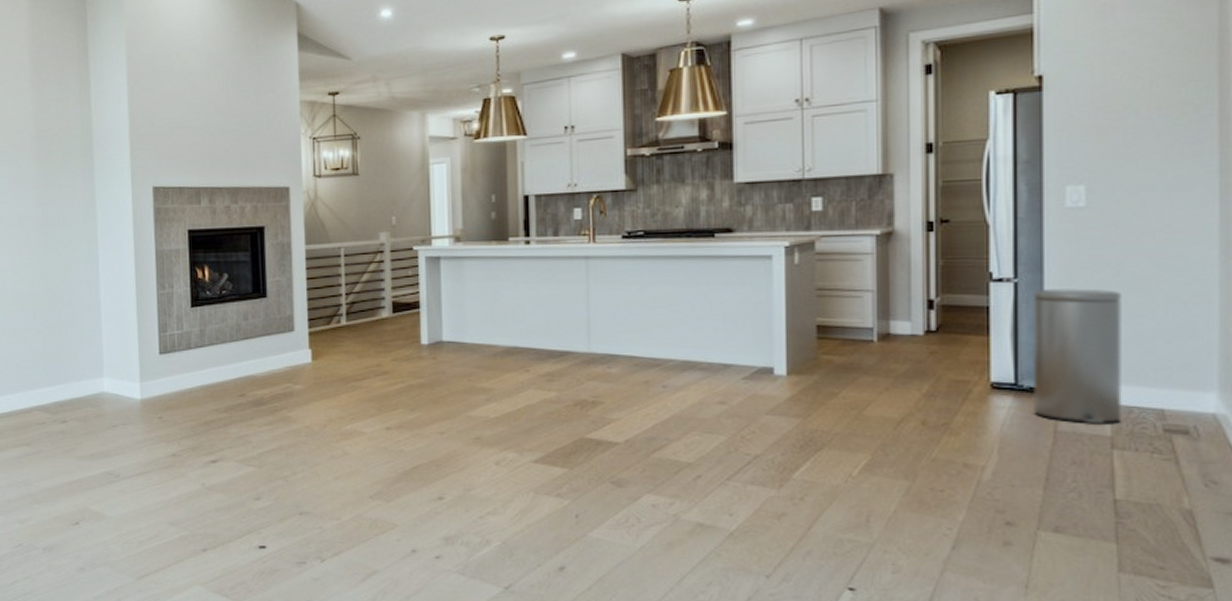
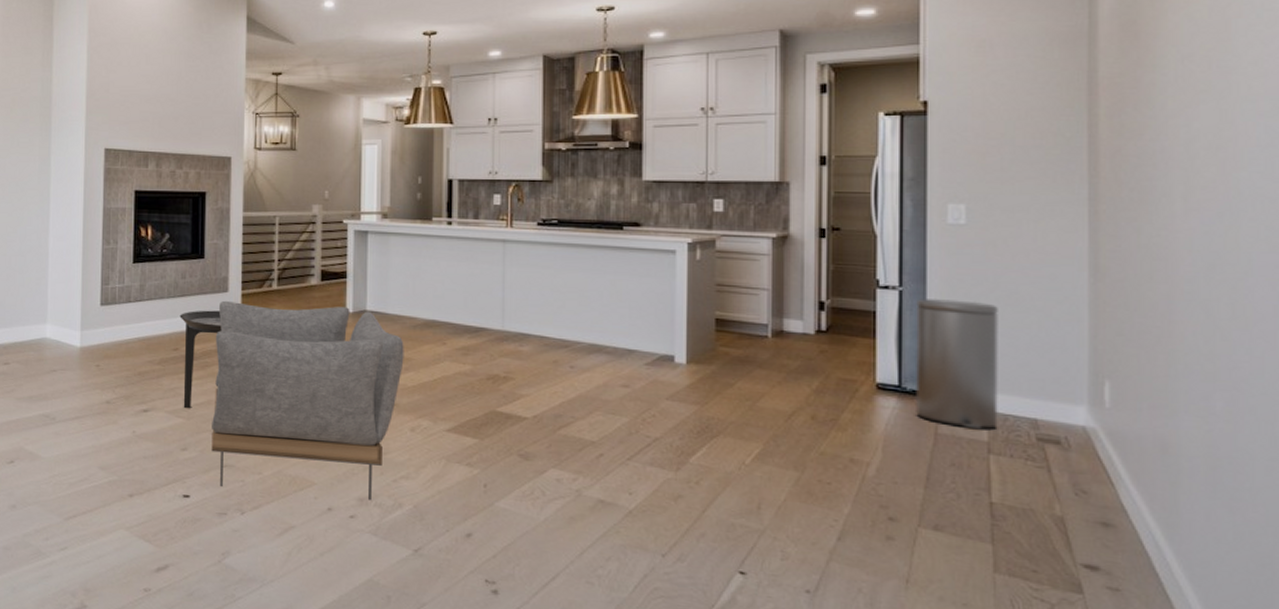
side table: none [244,351,290,456] -> present [179,310,222,408]
armchair: none [283,339,485,540] -> present [211,300,404,501]

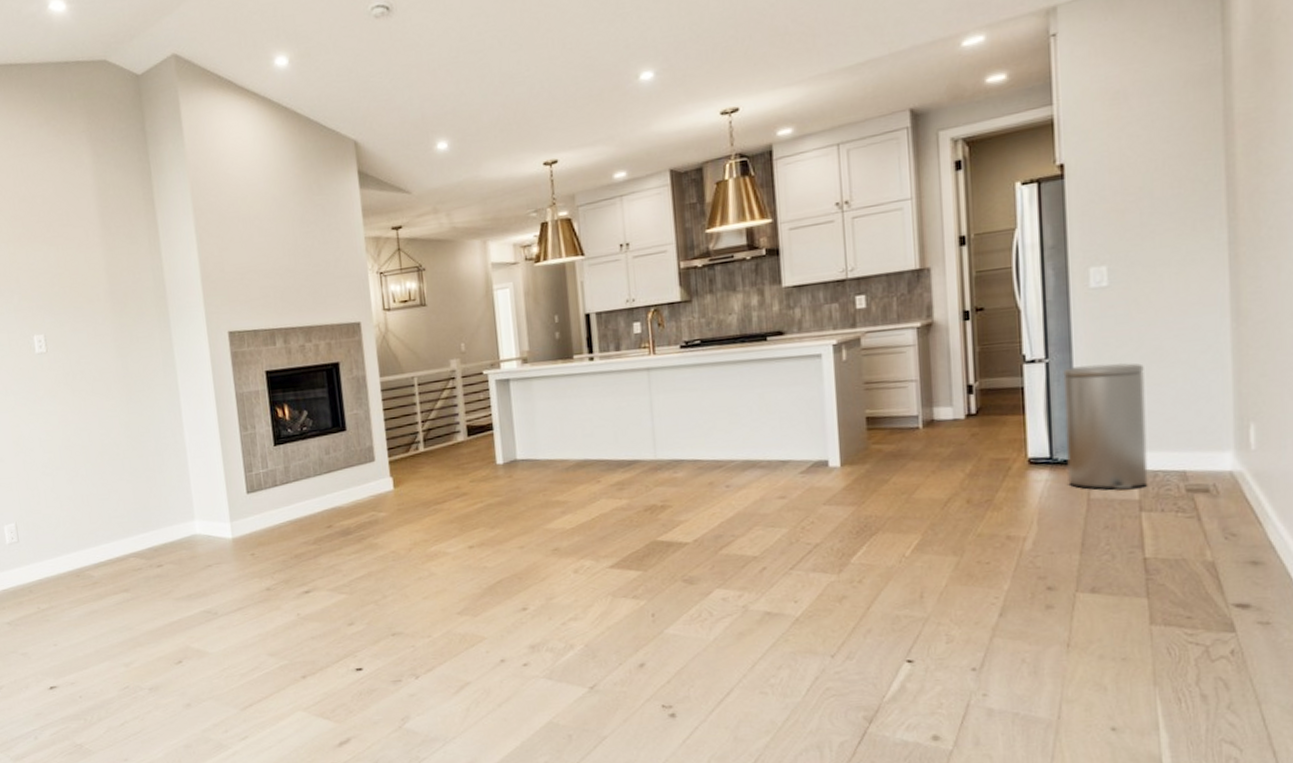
side table: present [179,310,222,408] -> none [329,481,373,583]
armchair: present [211,300,404,501] -> none [367,459,560,655]

